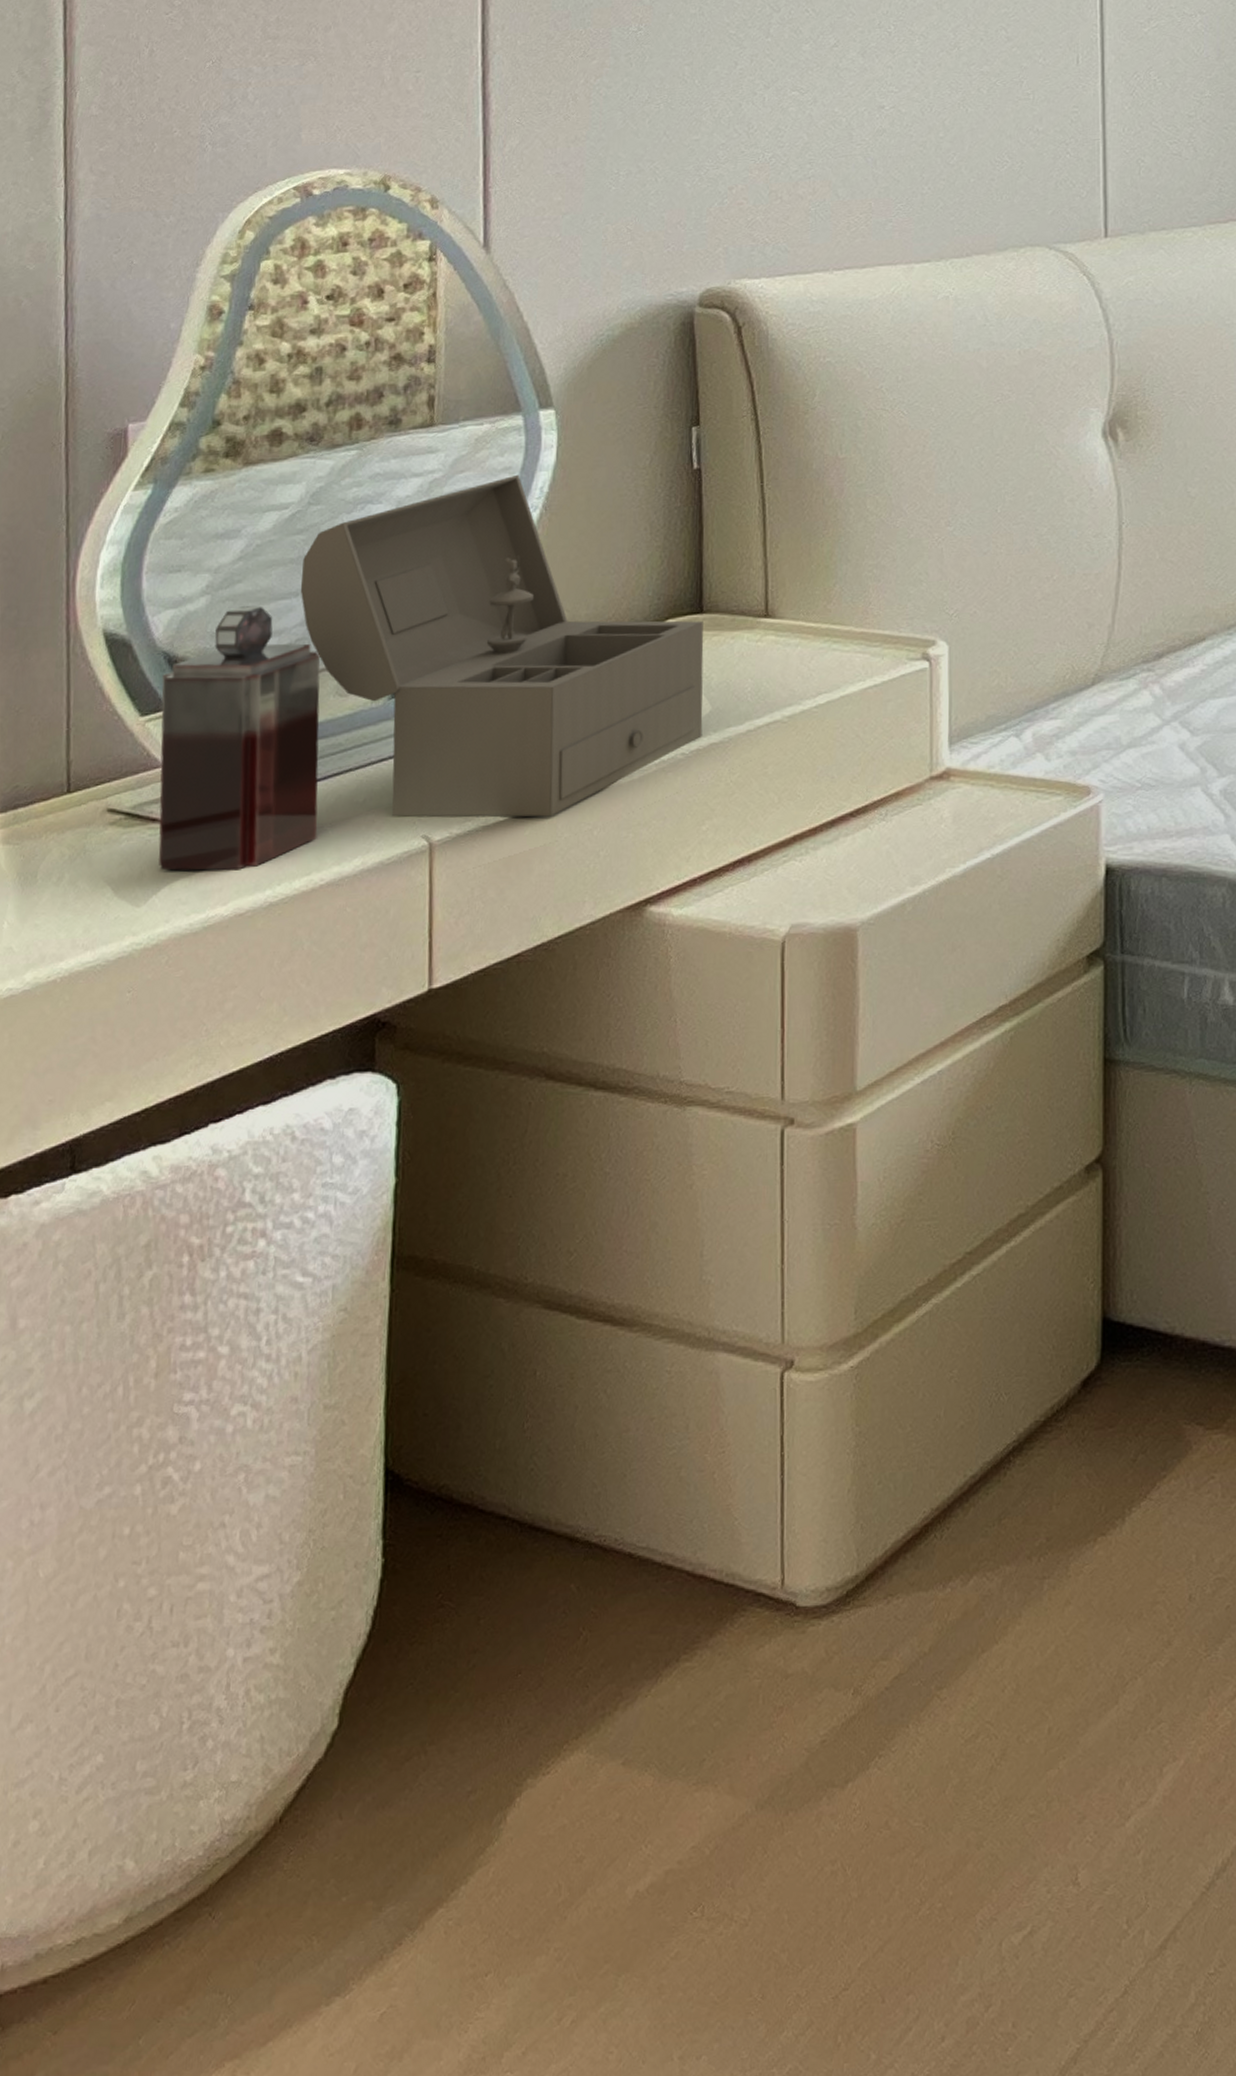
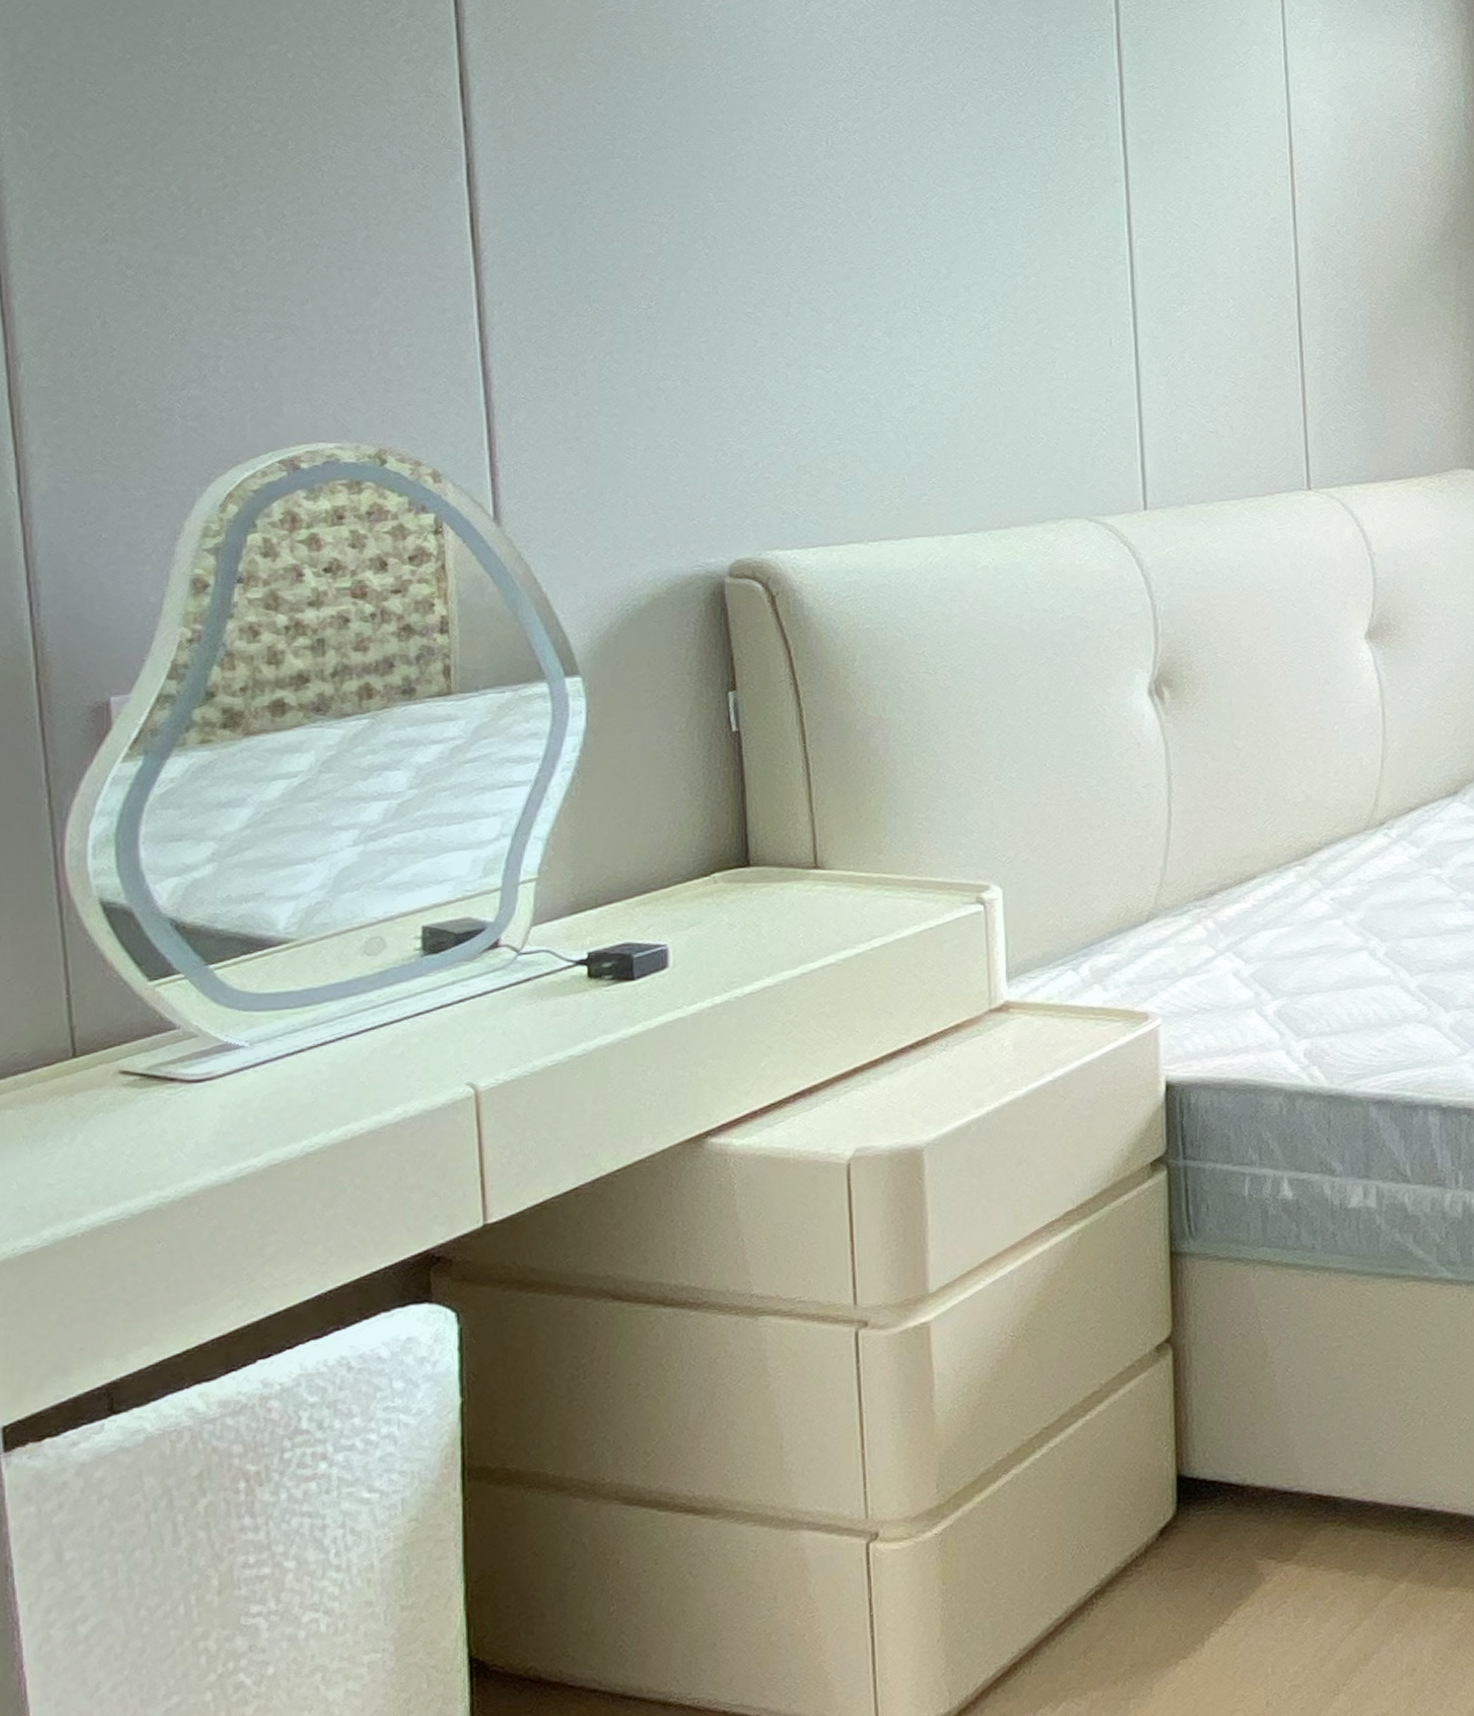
perfume bottle: present [158,606,321,871] -> none [170,871,353,1126]
jewelry box: present [300,474,704,817] -> none [316,739,756,1067]

